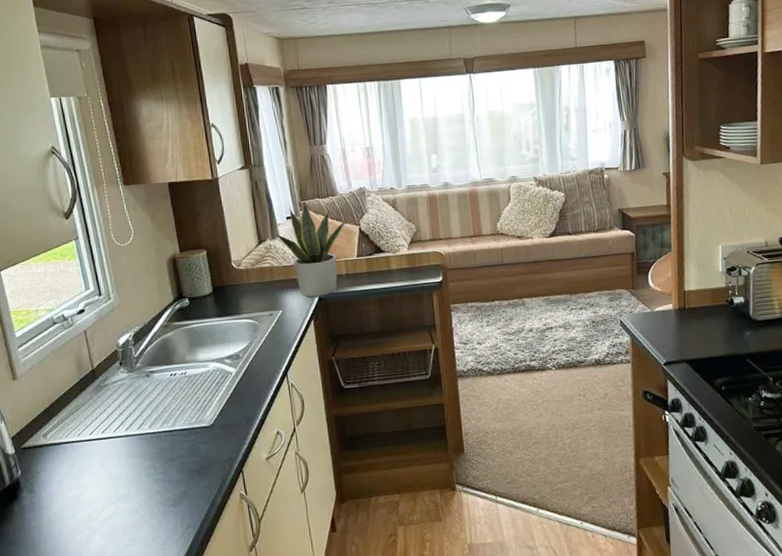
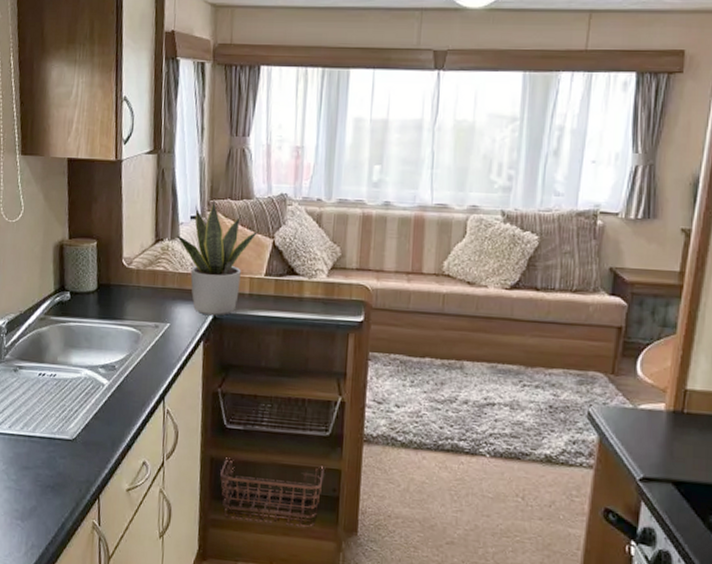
basket: none [344,403,432,464] -> present [219,457,325,528]

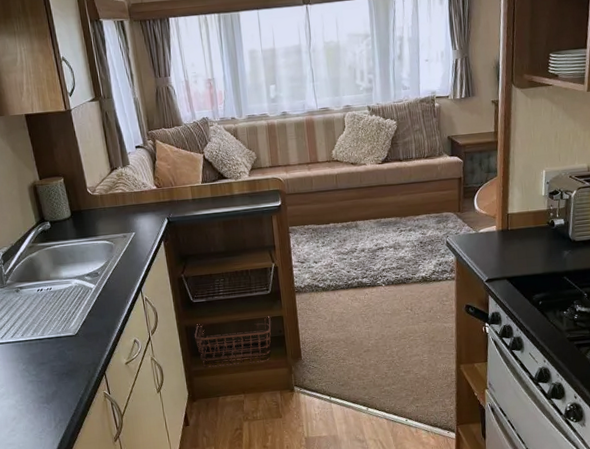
potted plant: present [176,199,262,317] -> none [126,130,193,221]

